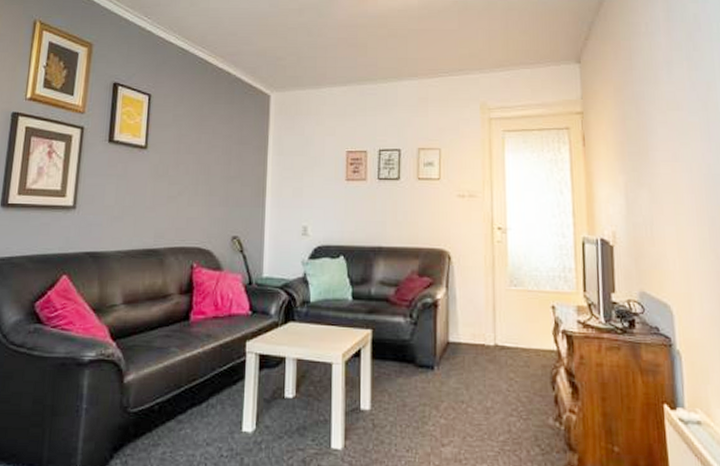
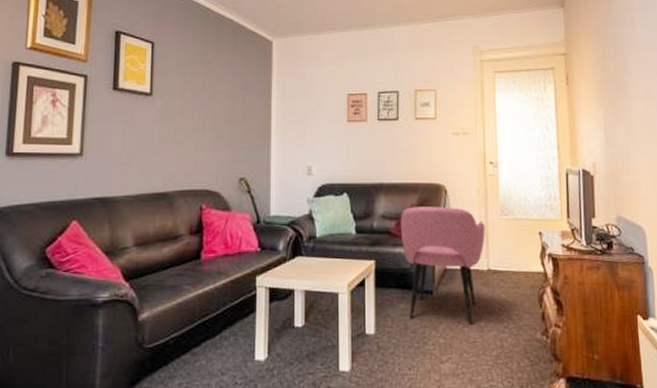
armchair: none [400,273,492,406] -> present [400,206,485,326]

